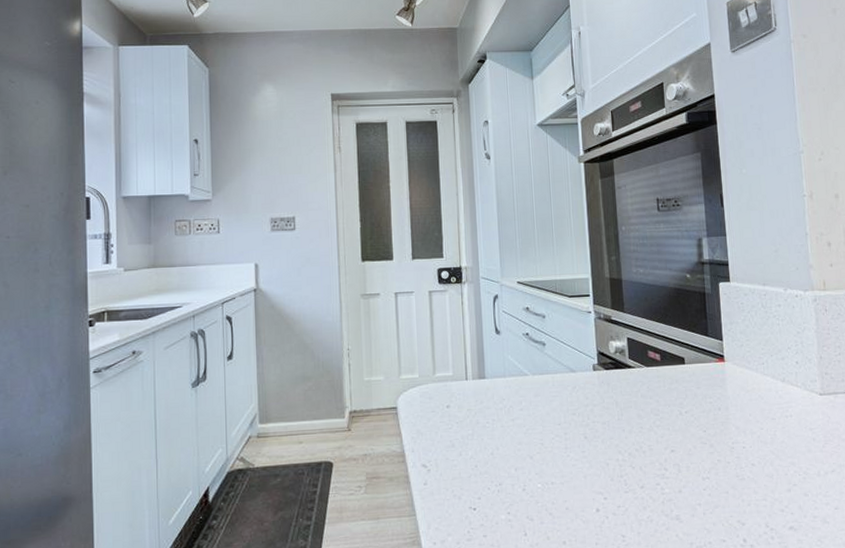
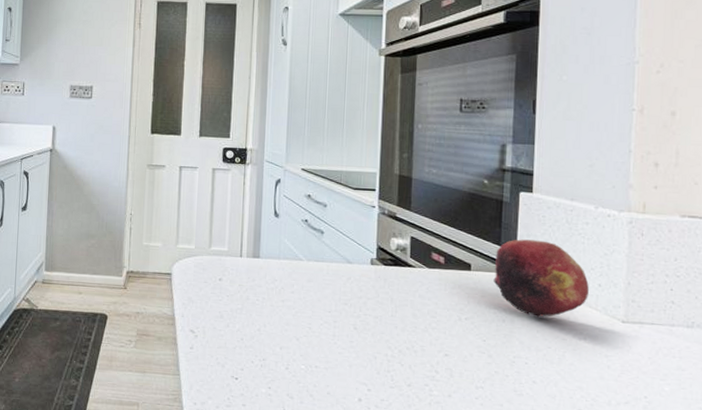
fruit: none [705,326,789,401] -> present [493,239,589,317]

